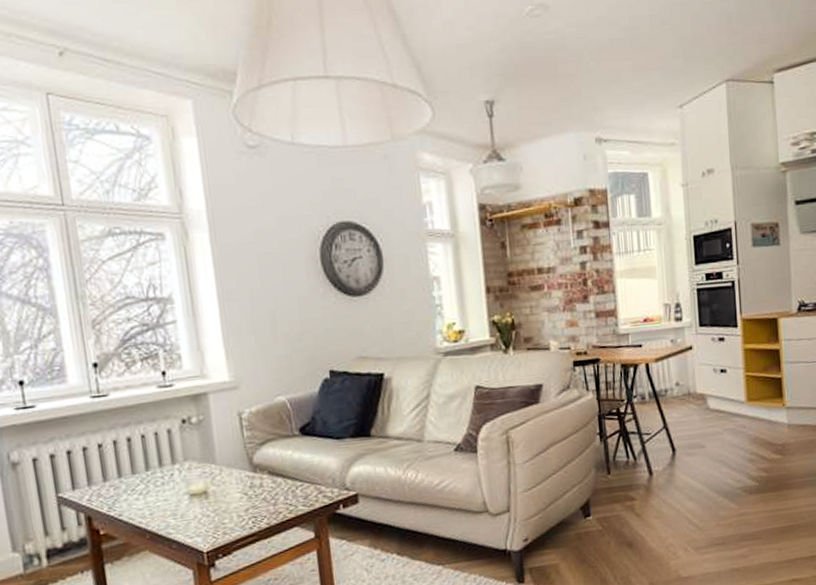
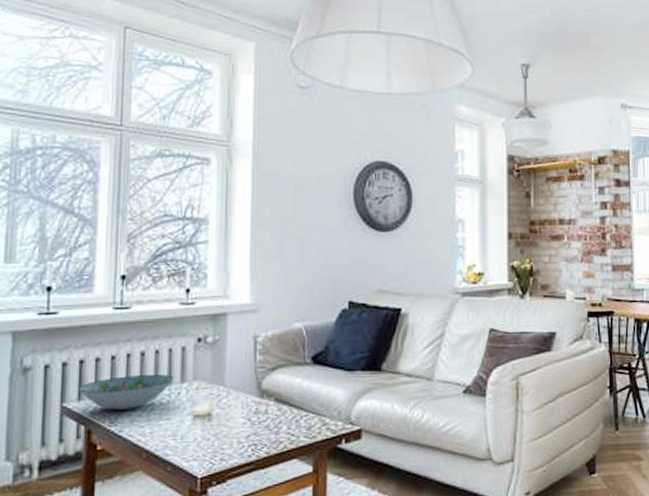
decorative bowl: none [71,457,164,496] -> present [79,375,174,410]

